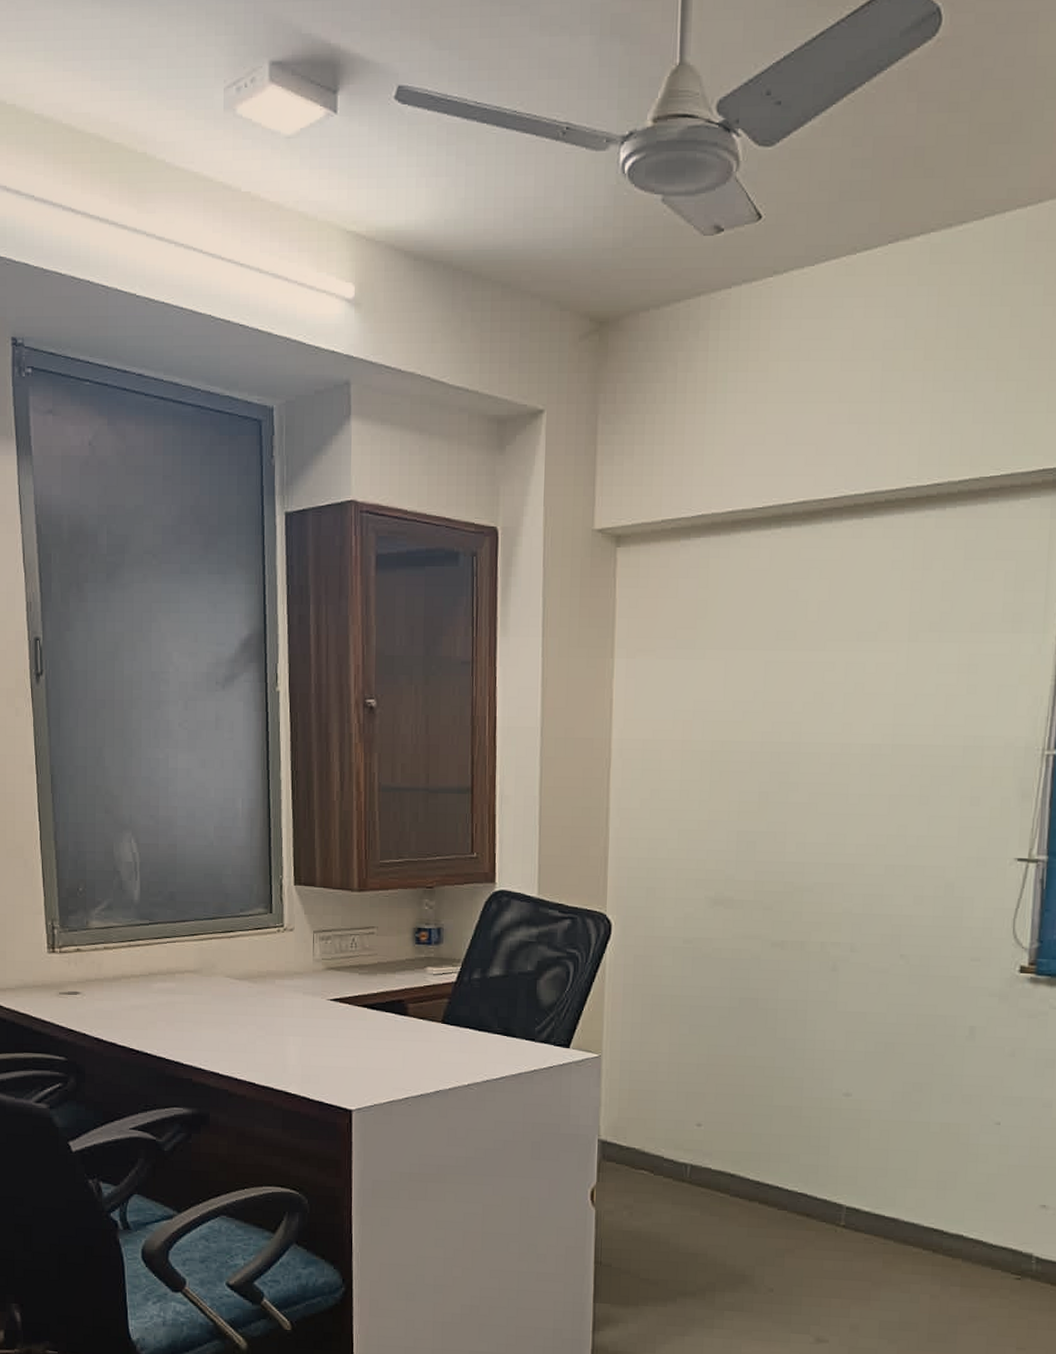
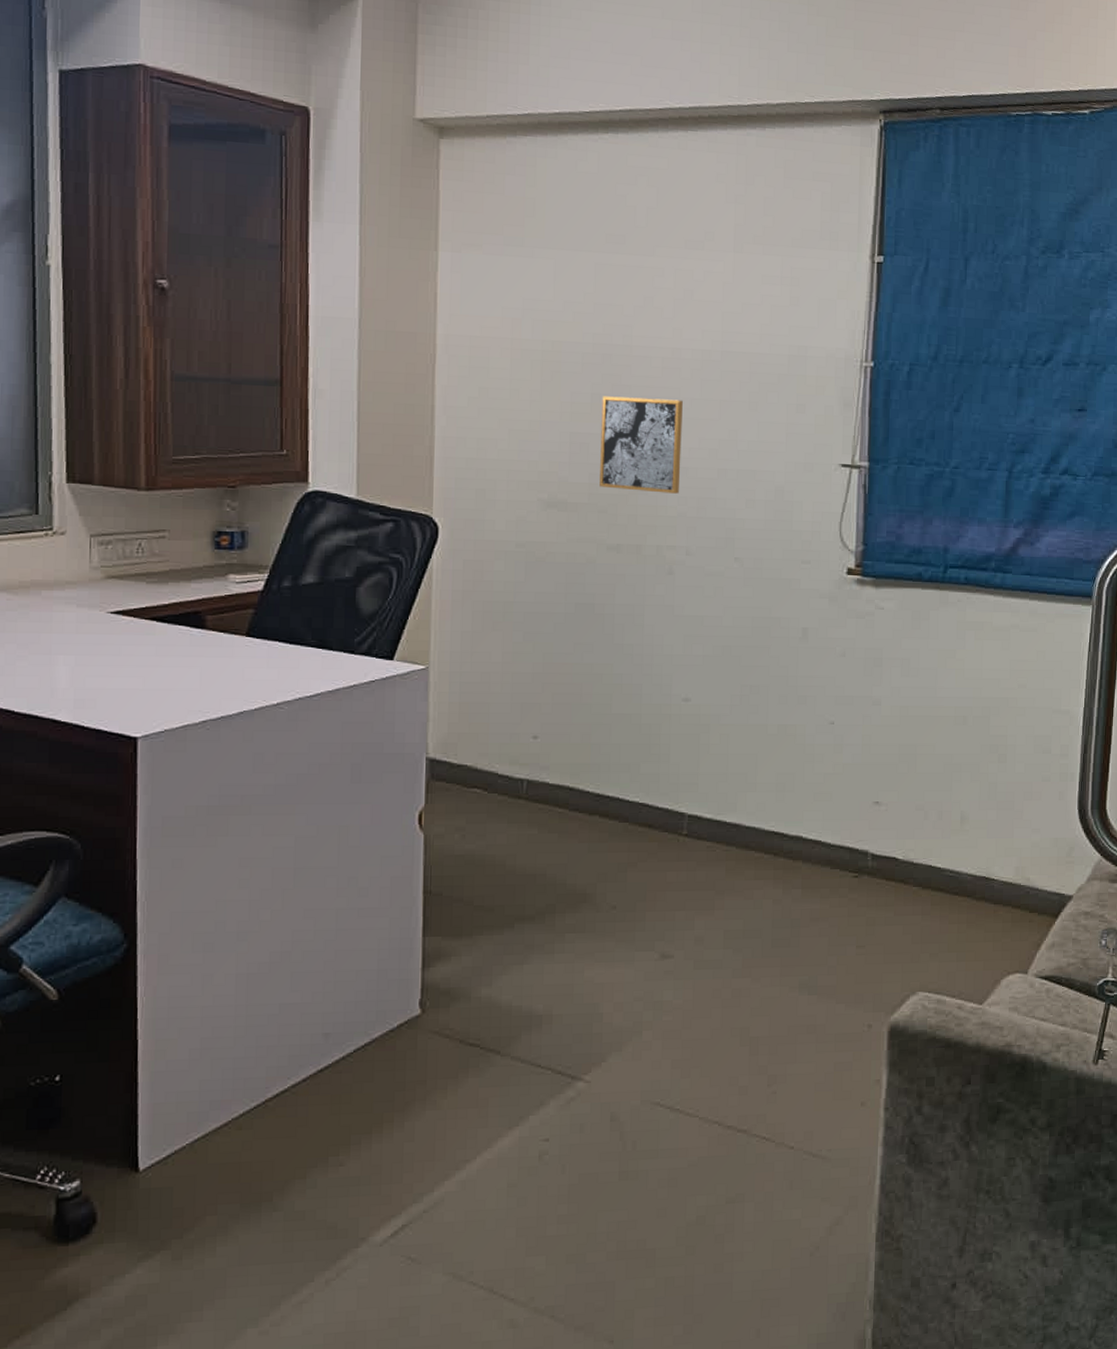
wall art: none [765,794,851,890] -> present [600,396,683,494]

